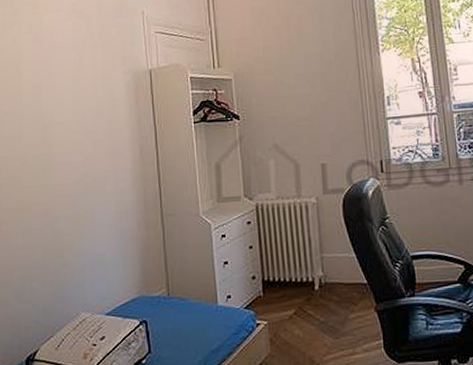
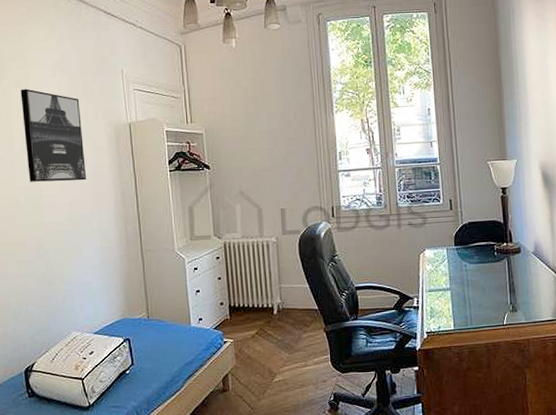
wall art: none [32,35,102,139] -> present [20,89,87,182]

